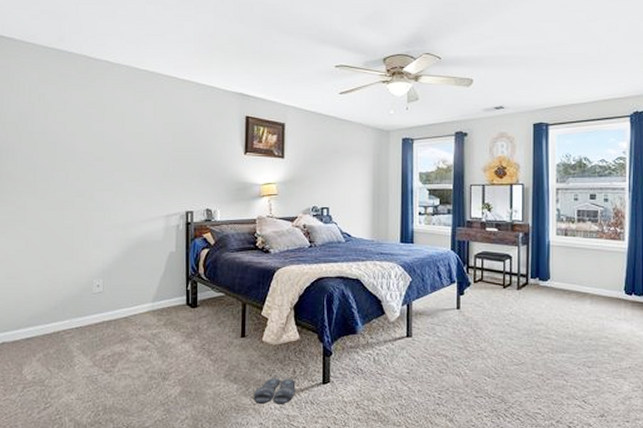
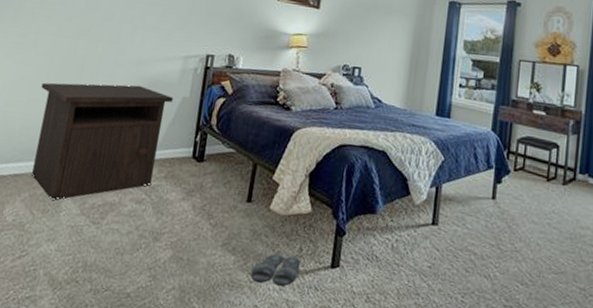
nightstand: none [37,246,161,356] -> present [32,82,173,200]

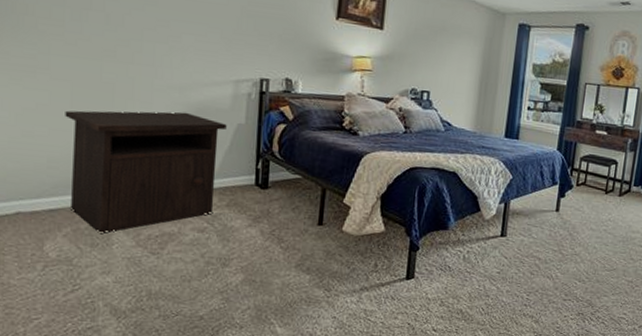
slippers: present [251,254,301,286] -> none [328,271,377,298]

